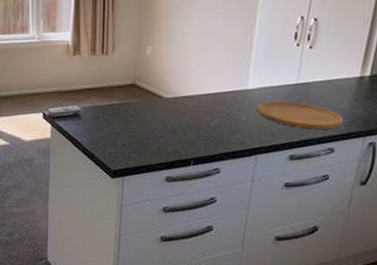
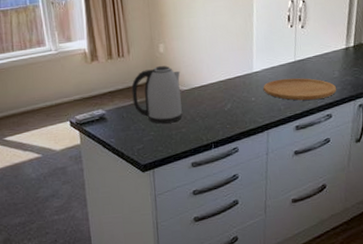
kettle: none [111,69,166,131] -> present [131,66,183,124]

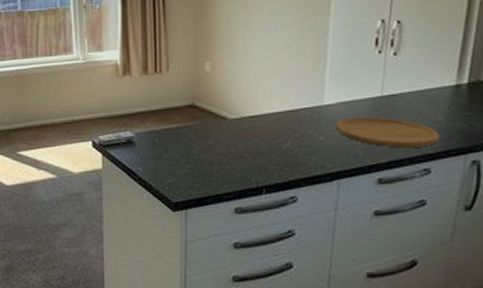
kettle: present [131,66,183,124] -> none [167,88,229,157]

